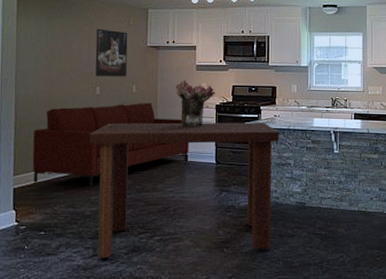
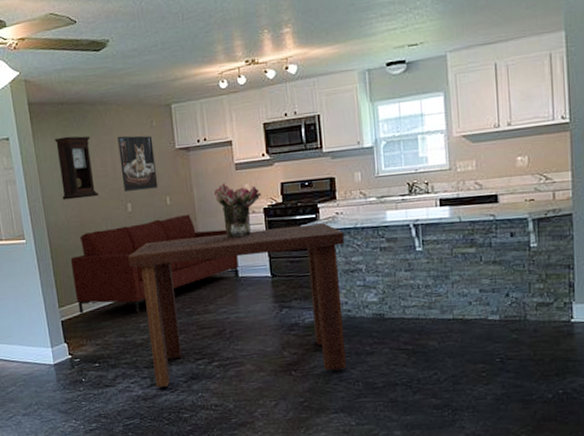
pendulum clock: none [35,21,72,78] -> present [54,136,98,200]

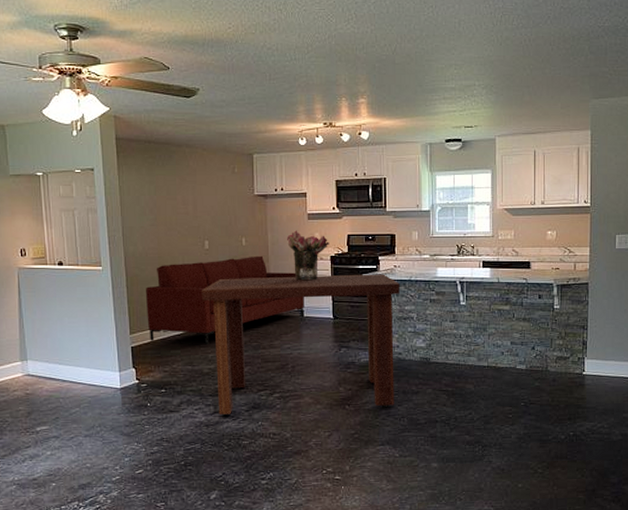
pendulum clock: present [54,136,98,200] -> none [139,173,178,233]
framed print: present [117,135,159,191] -> none [200,178,236,230]

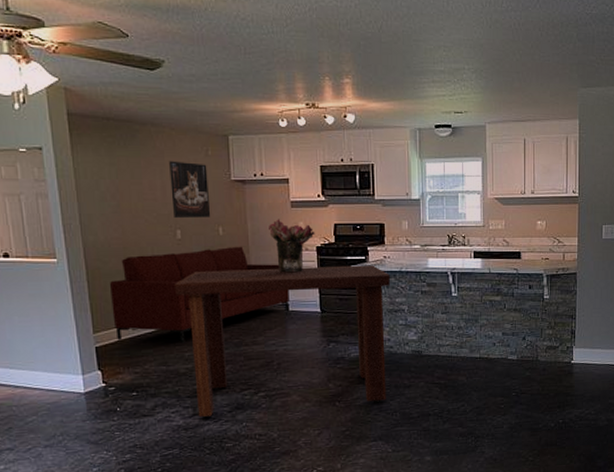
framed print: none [200,178,236,230] -> present [169,160,211,218]

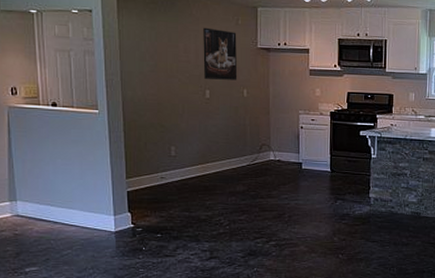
sofa: present [109,246,290,343] -> none [143,107,303,193]
dining table: present [175,265,390,418] -> none [201,128,395,261]
bouquet: present [269,219,315,272] -> none [288,85,330,134]

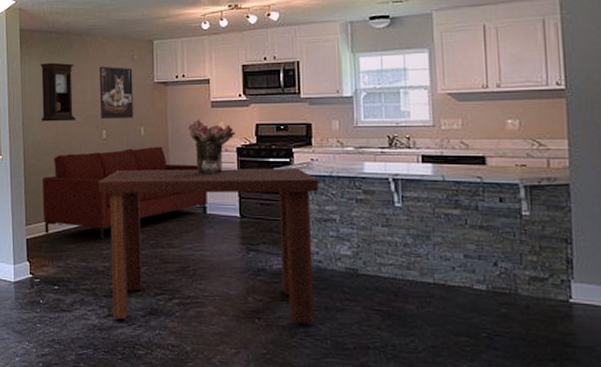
pendulum clock: none [140,18,178,80] -> present [40,62,75,122]
sofa: none [143,107,303,193] -> present [42,146,207,241]
dining table: none [201,128,395,261] -> present [98,168,318,326]
bouquet: none [288,85,330,134] -> present [189,119,235,173]

